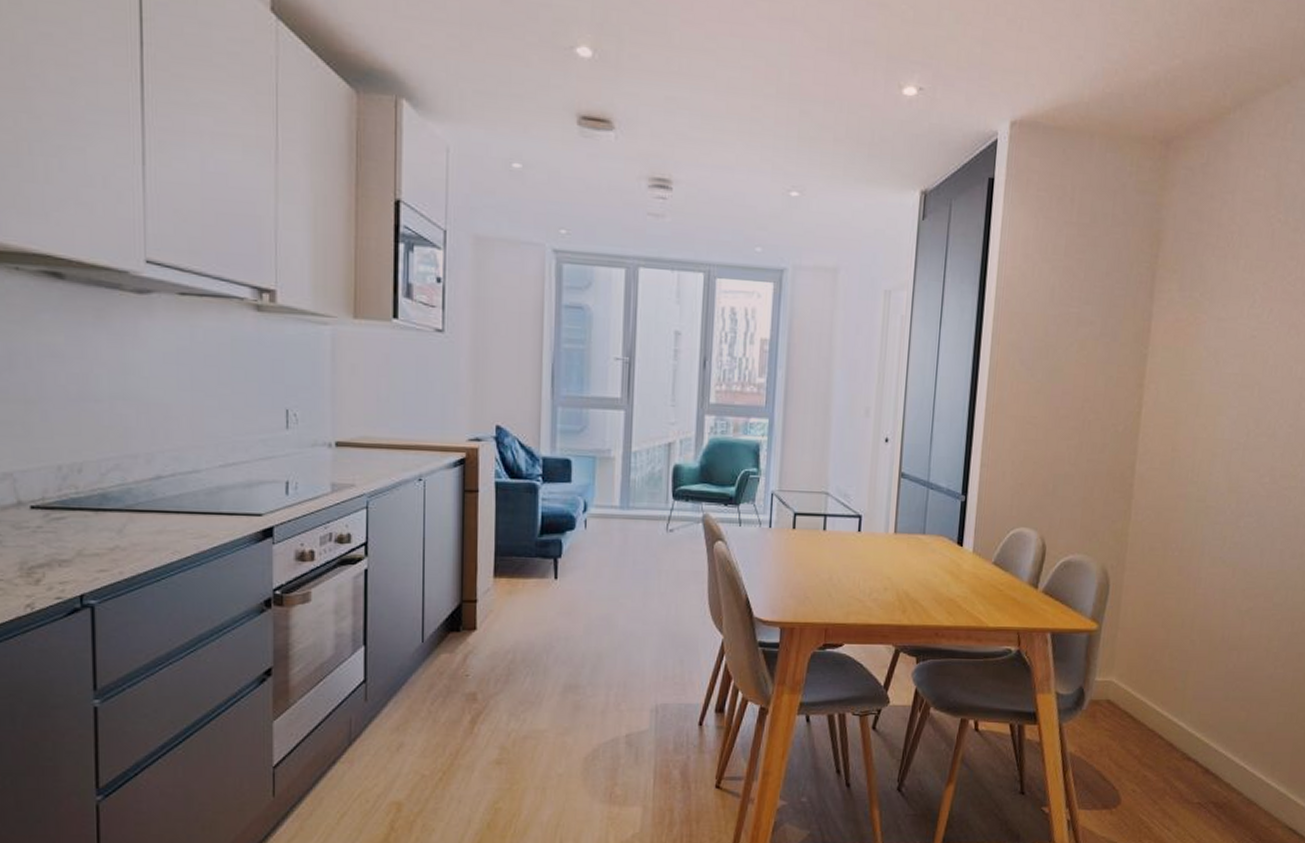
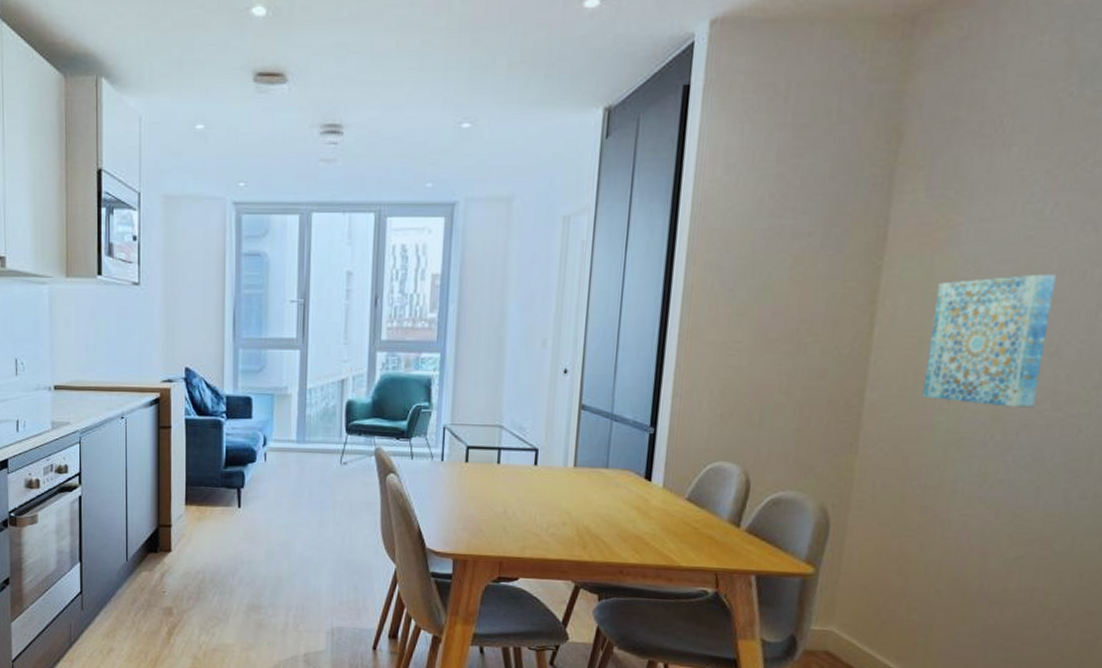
wall art: none [1178,368,1272,481] -> present [922,273,1056,408]

